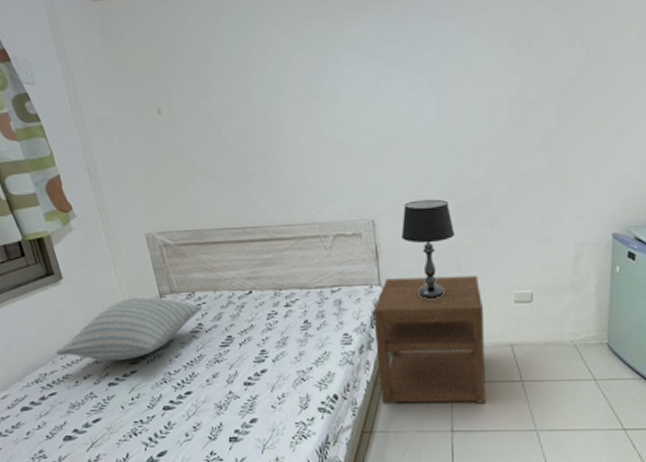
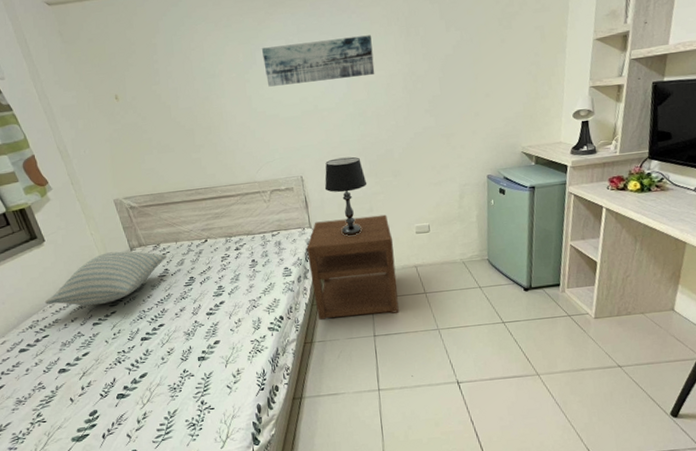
wall art: none [335,48,474,107] -> present [261,35,375,87]

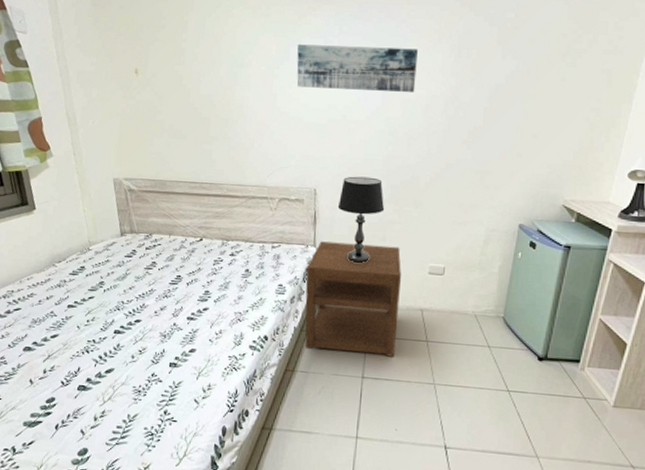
pillow: present [44,251,168,306] -> none [23,233,158,287]

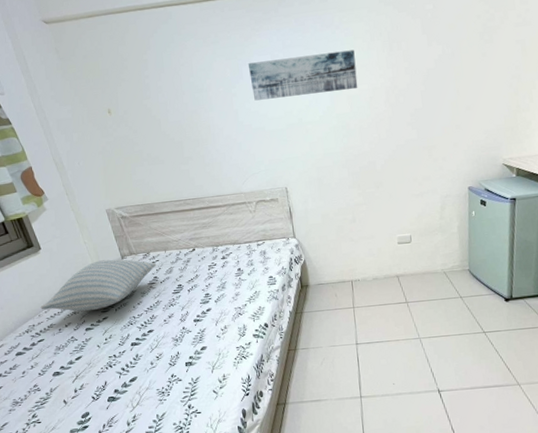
pillow: none [23,233,158,287] -> present [40,259,157,312]
nightstand: present [304,241,402,357] -> none [291,225,381,328]
table lamp: present [337,176,385,263] -> none [308,168,350,246]

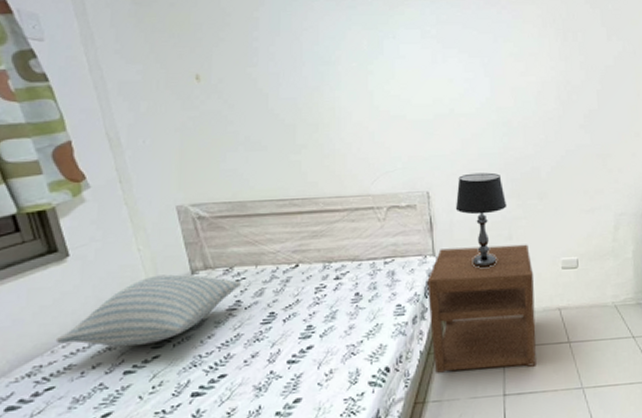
wall art: present [247,50,358,101] -> none [391,35,525,82]
nightstand: none [291,225,381,328] -> present [427,244,536,373]
table lamp: none [308,168,350,246] -> present [455,172,507,268]

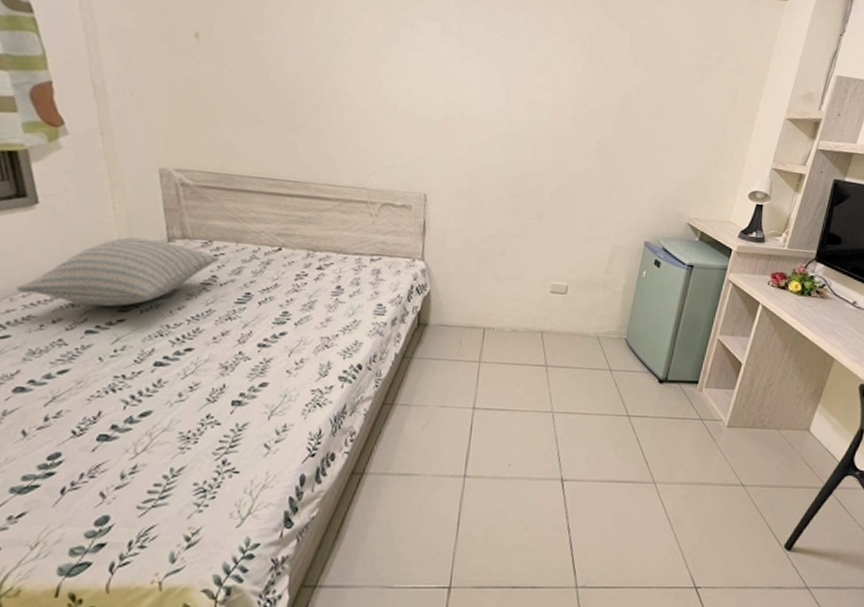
nightstand: present [427,244,536,373] -> none [407,254,522,385]
table lamp: present [455,172,507,268] -> none [451,182,505,280]

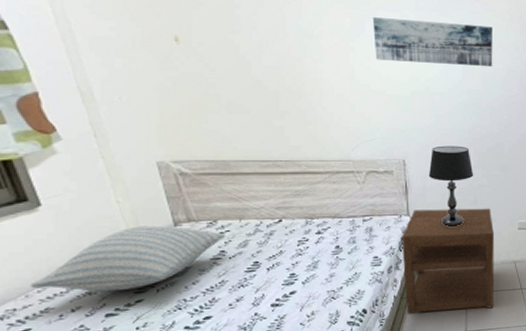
wall art: none [407,25,547,95] -> present [372,17,493,67]
nightstand: none [407,254,522,385] -> present [402,208,495,314]
table lamp: none [451,182,505,280] -> present [428,146,474,227]

